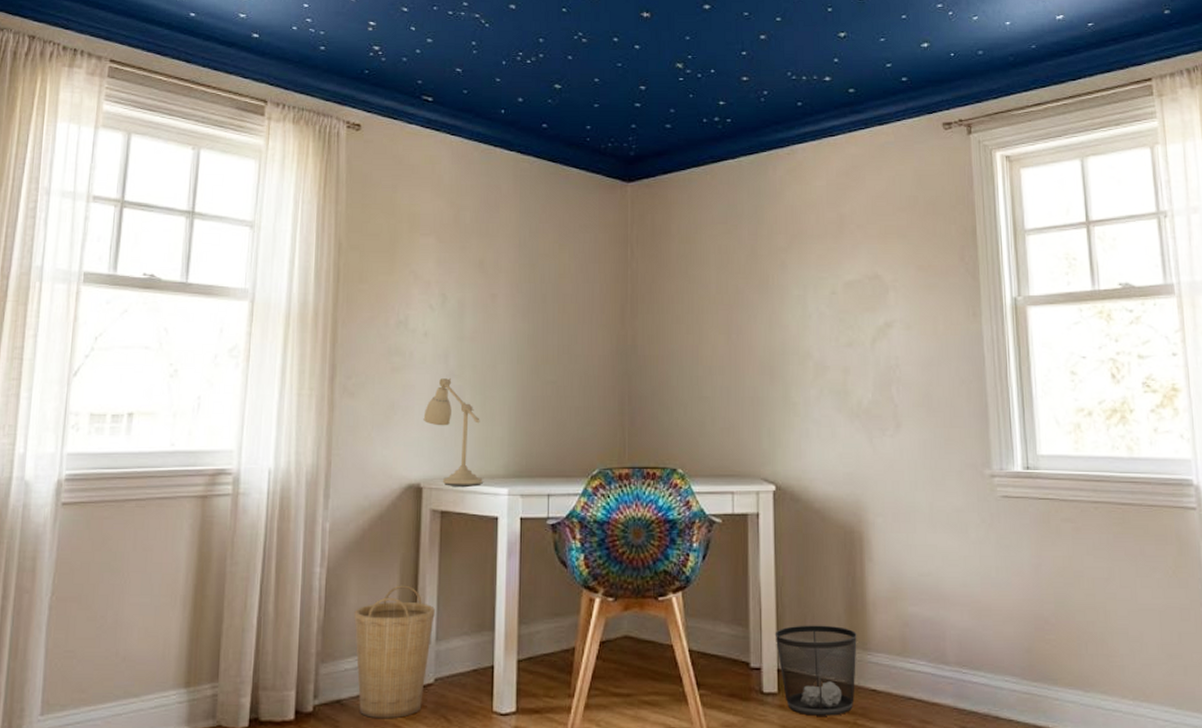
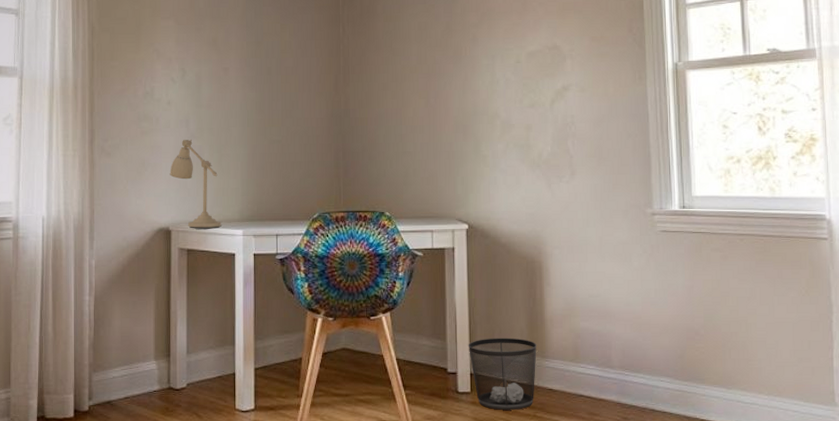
basket: present [354,585,435,719] -> none [119,309,185,416]

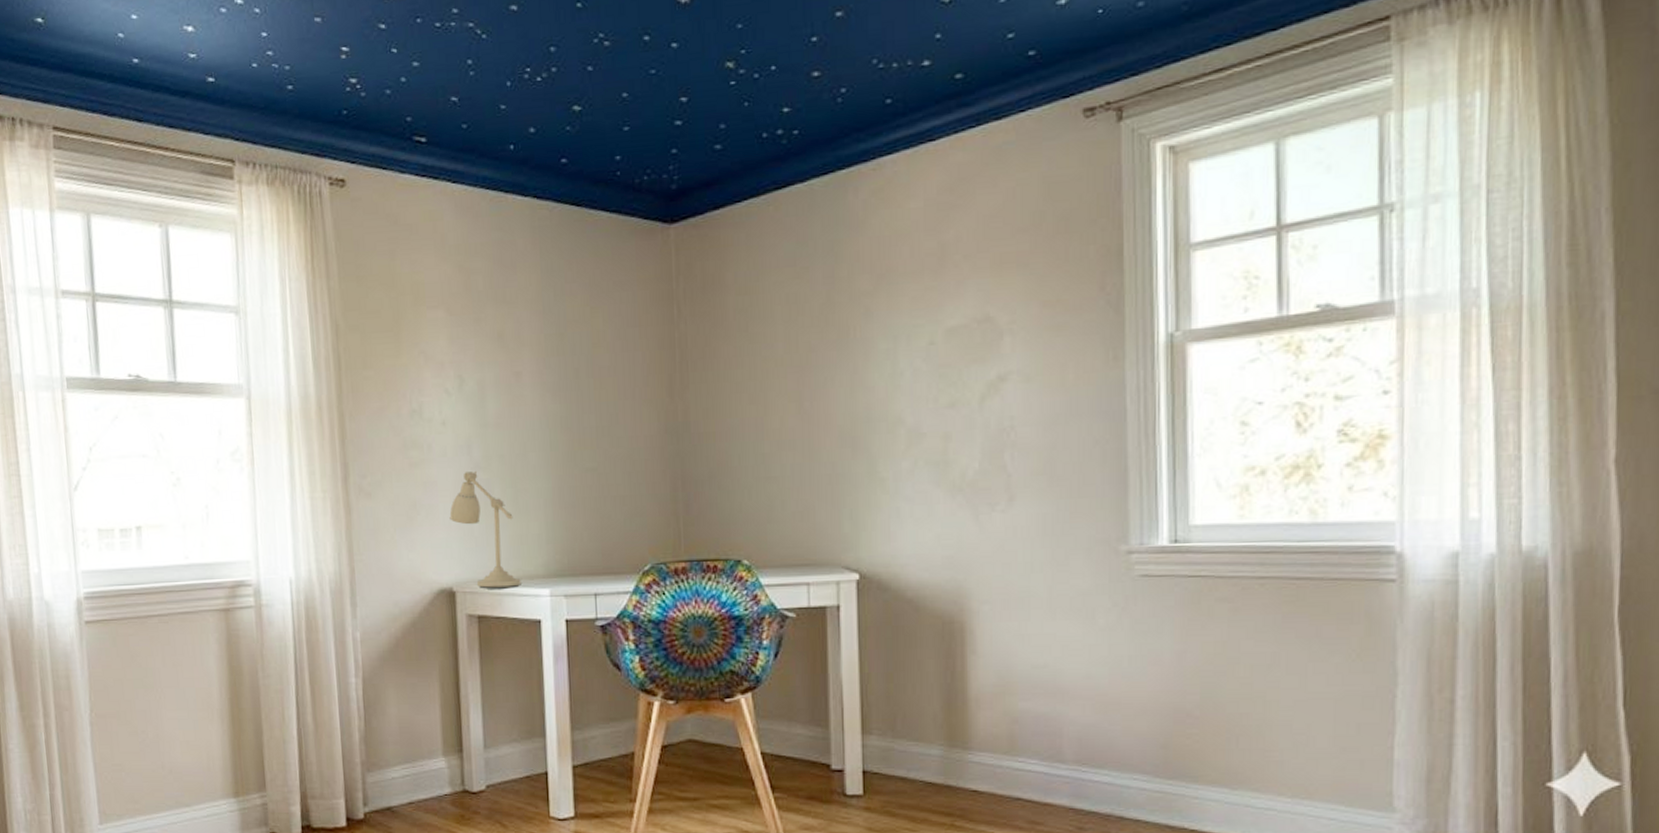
waste bin: present [468,338,537,410] -> none [859,724,956,818]

